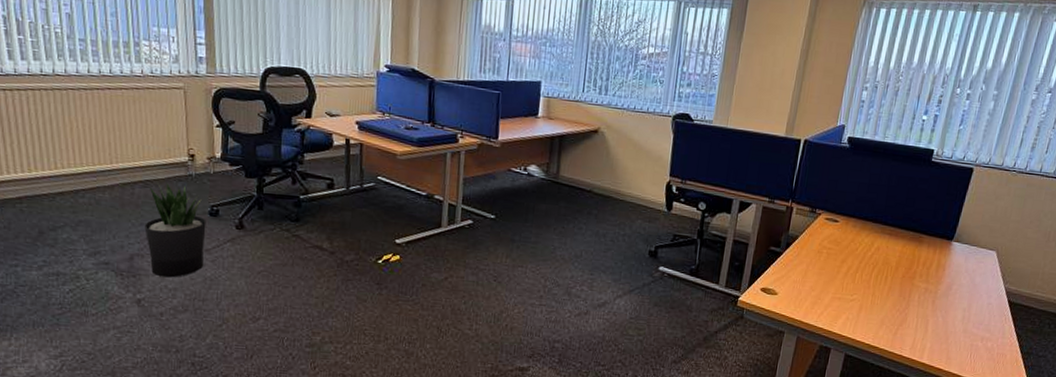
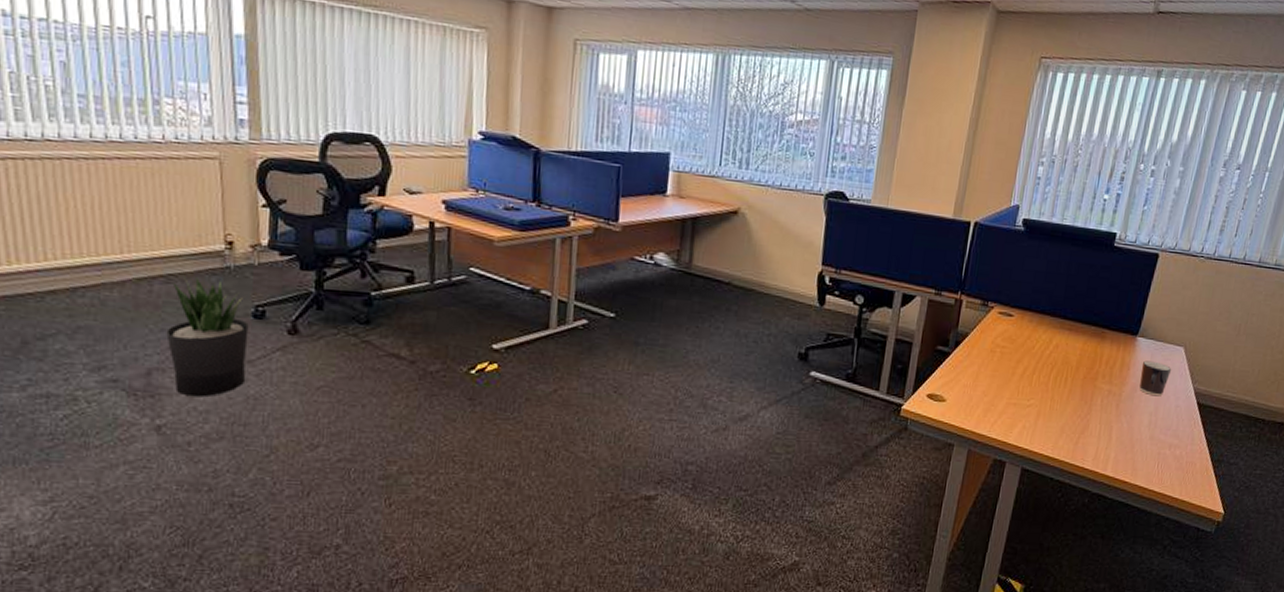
mug: none [954,263,985,295] -> present [1139,361,1172,397]

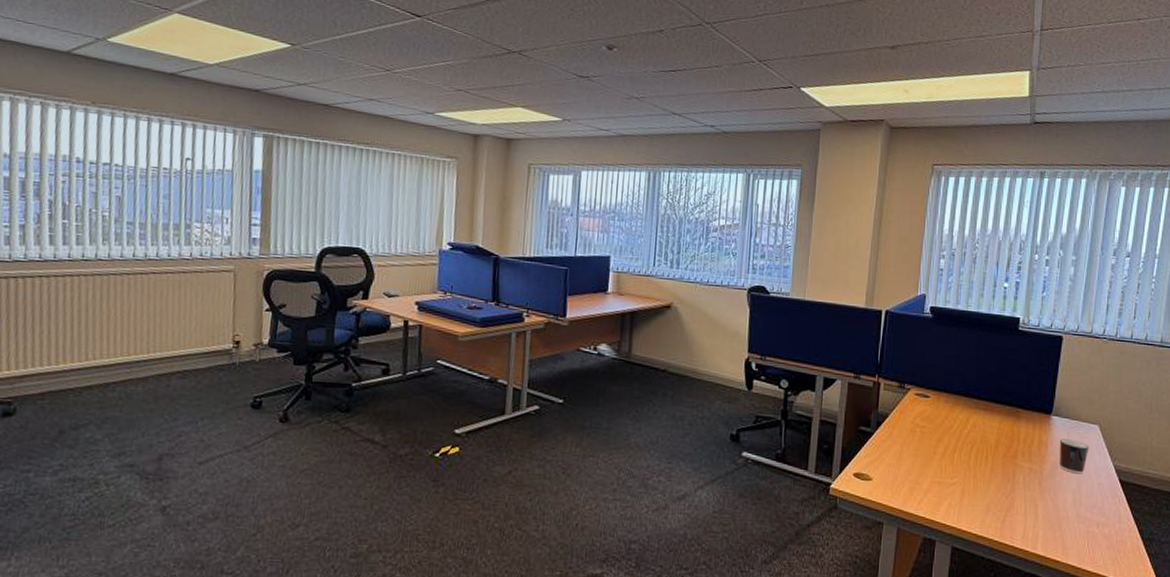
planter: present [166,273,249,397] -> none [177,369,247,480]

